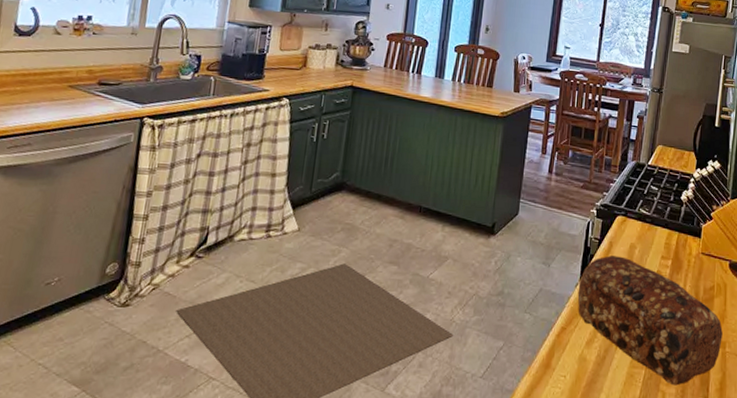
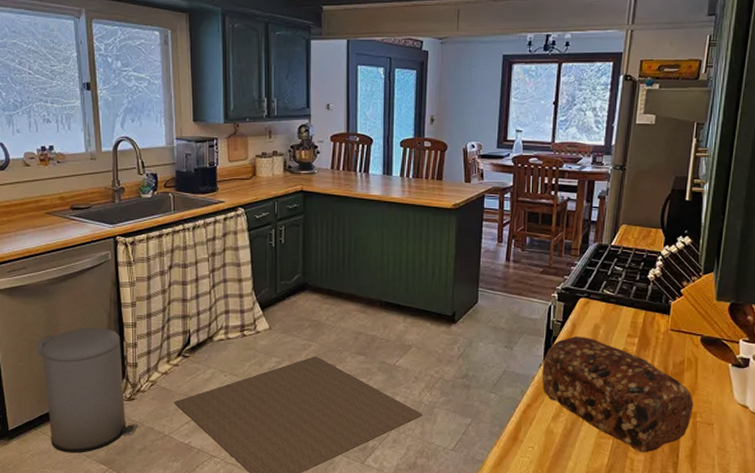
pedal bin: none [15,217,129,371] -> present [36,327,139,453]

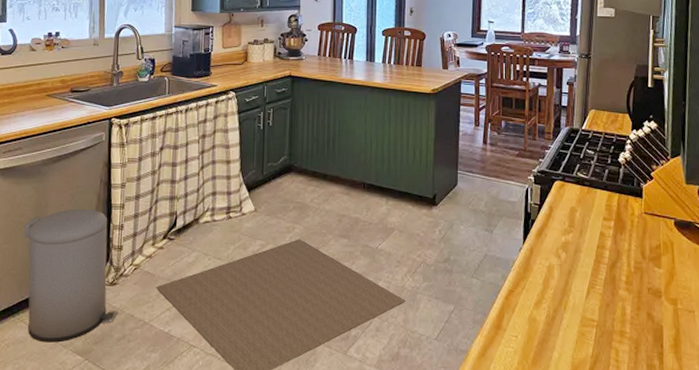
bread loaf: present [542,335,693,453] -> none [522,219,673,343]

